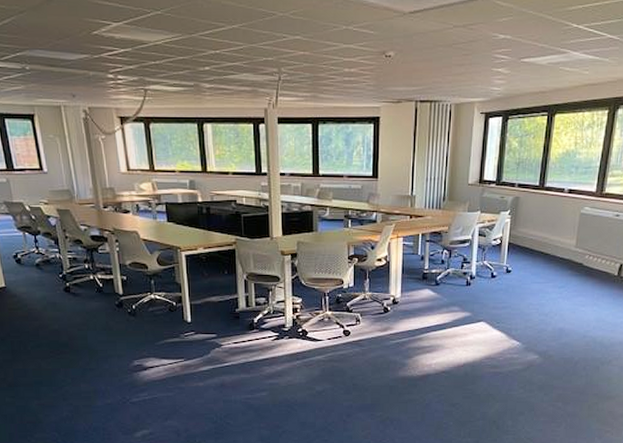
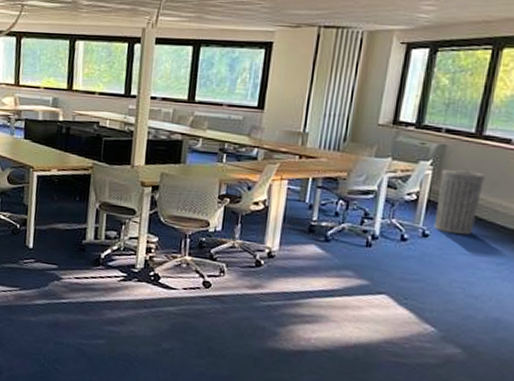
trash can: none [514,215,548,268] -> present [434,168,485,235]

